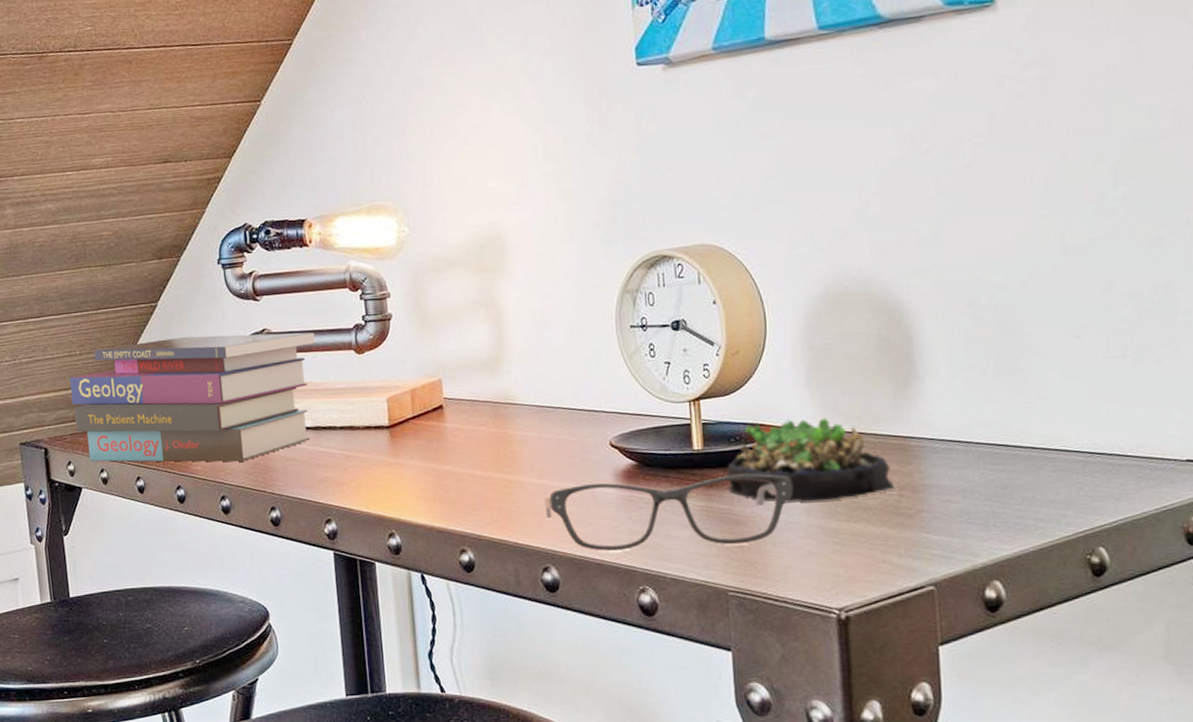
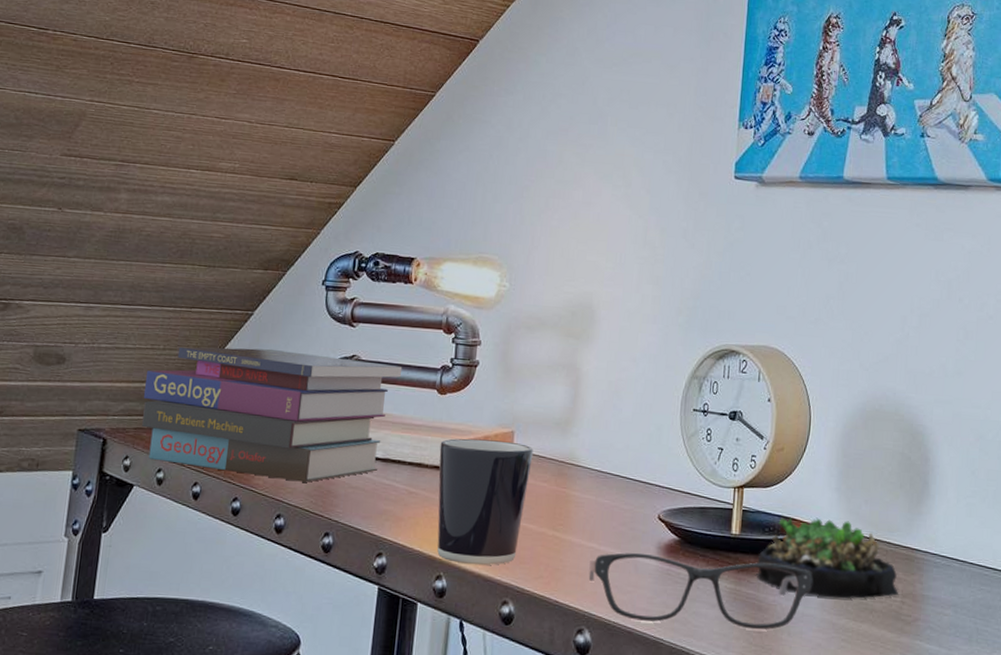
mug: none [368,390,466,519] -> present [437,438,534,566]

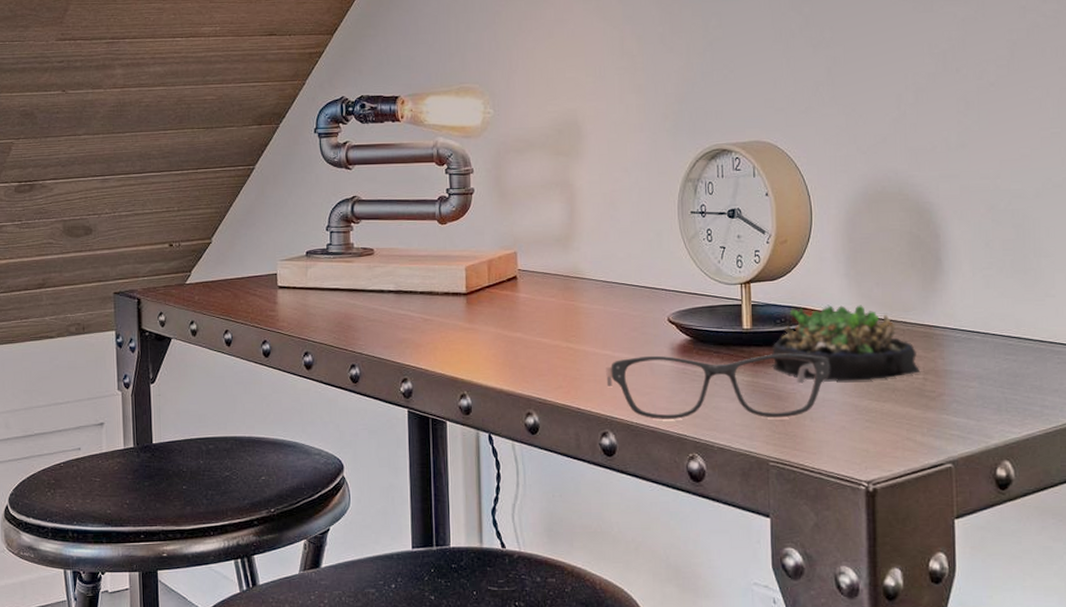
books: present [142,346,403,482] -> none [167,199,402,320]
mug: present [437,438,534,566] -> none [447,262,538,382]

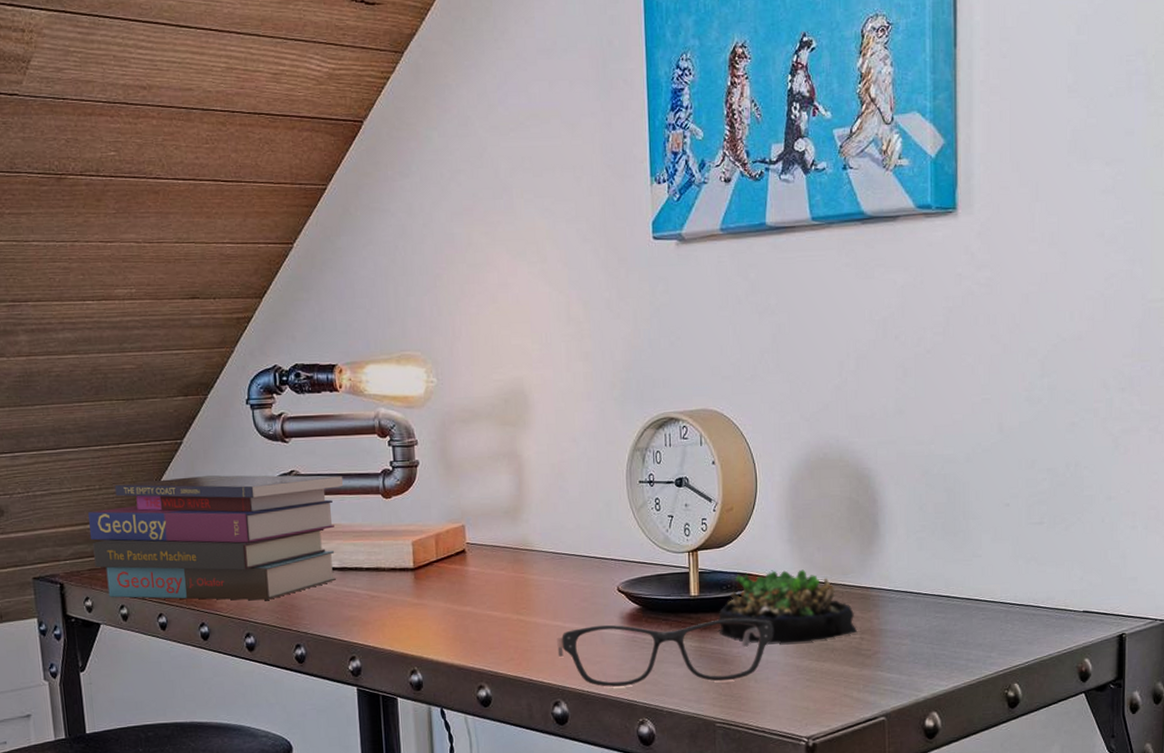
books: none [167,199,402,320] -> present [88,475,344,601]

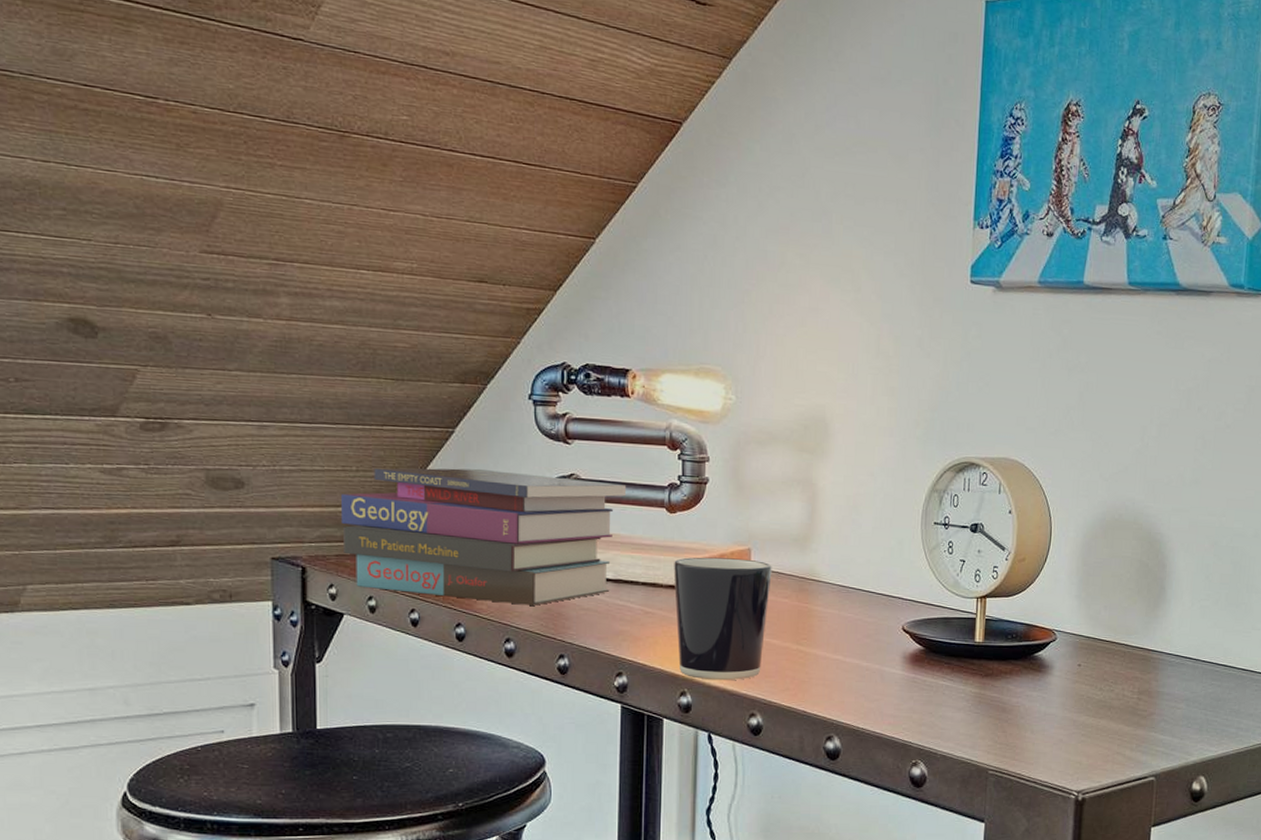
mug: none [393,535,487,657] -> present [674,557,772,681]
eyeglasses: present [557,618,773,687] -> none [835,662,1054,730]
succulent plant: present [717,569,857,643] -> none [999,625,1135,698]

